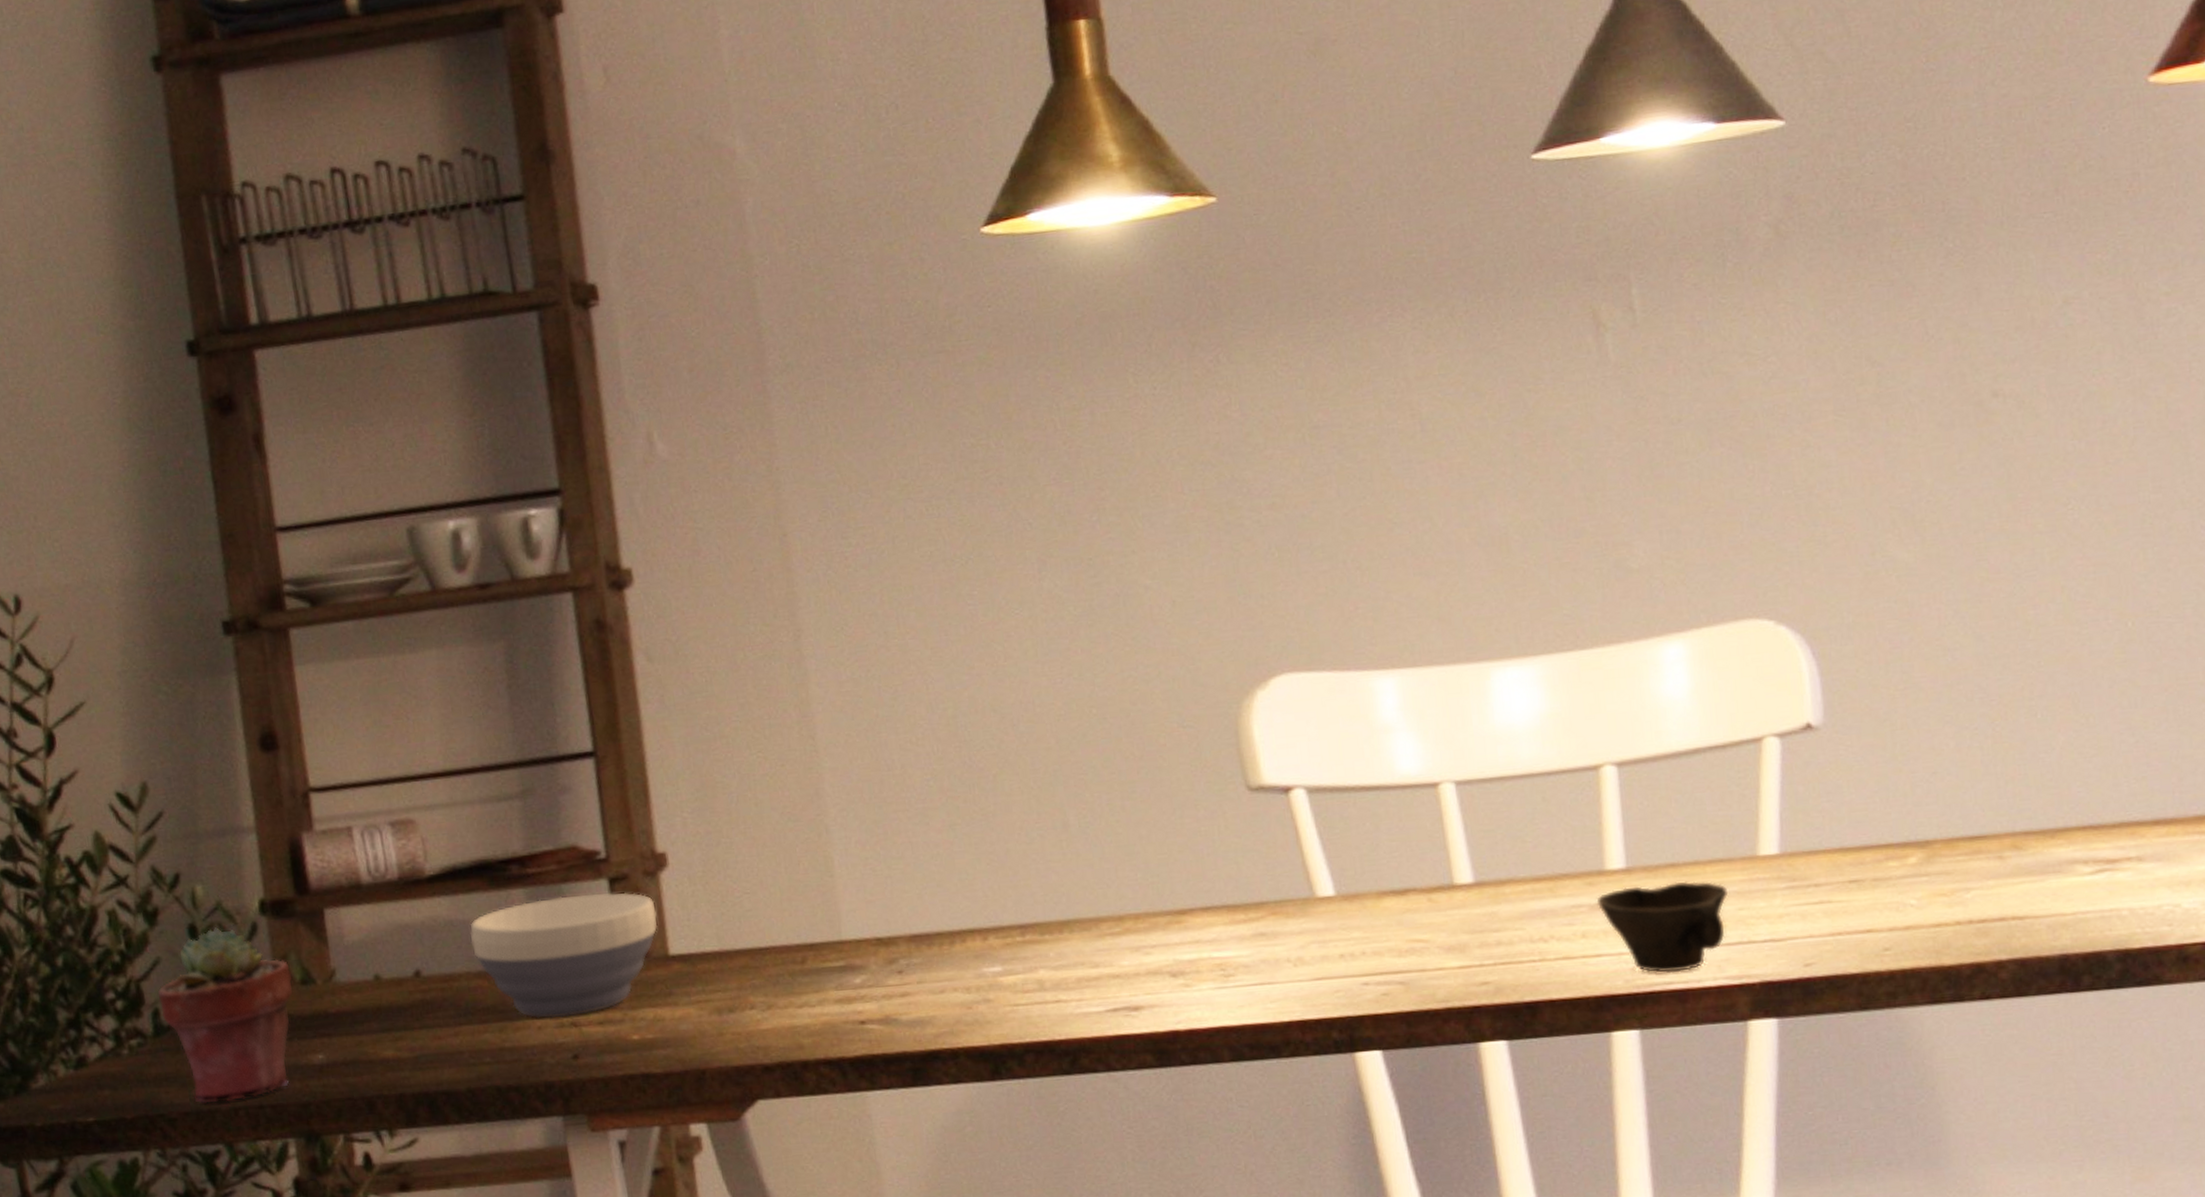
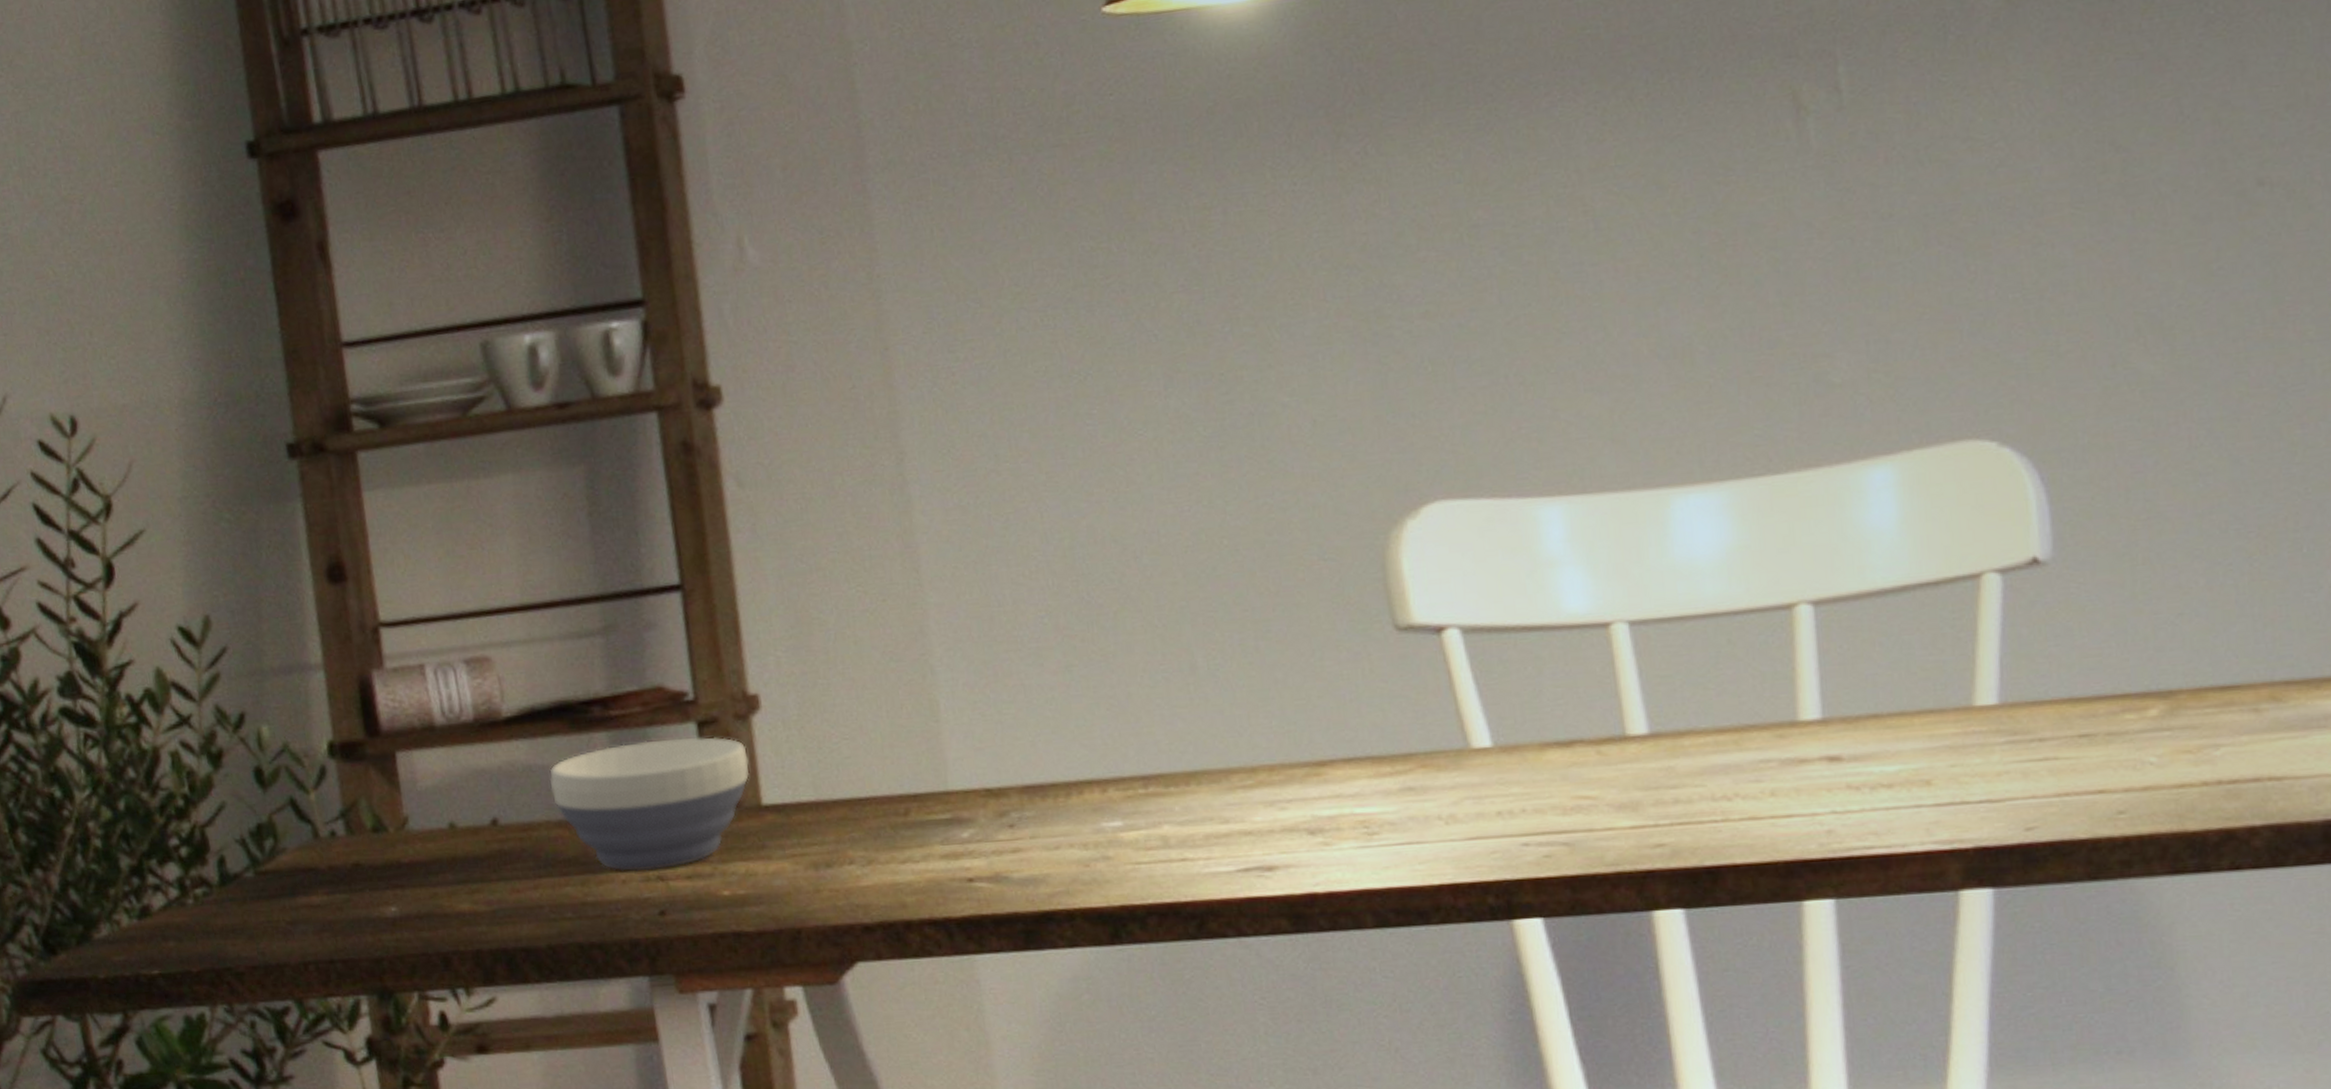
potted succulent: present [157,927,294,1104] -> none [223,771,365,957]
cup: present [1596,881,1729,973] -> none [1787,734,1940,837]

